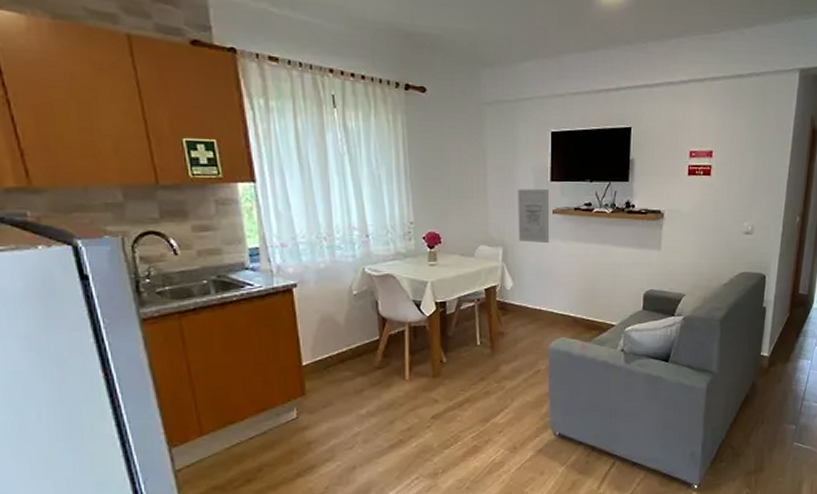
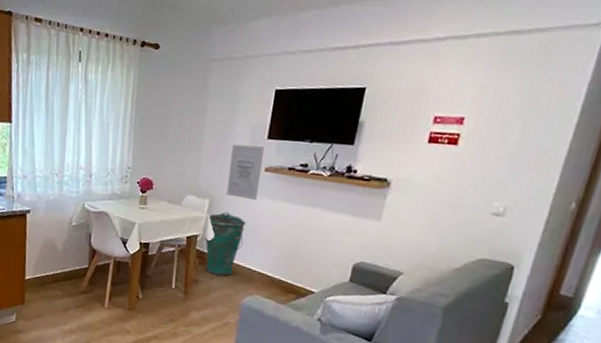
trash can: none [503,258,542,324] -> present [204,211,246,276]

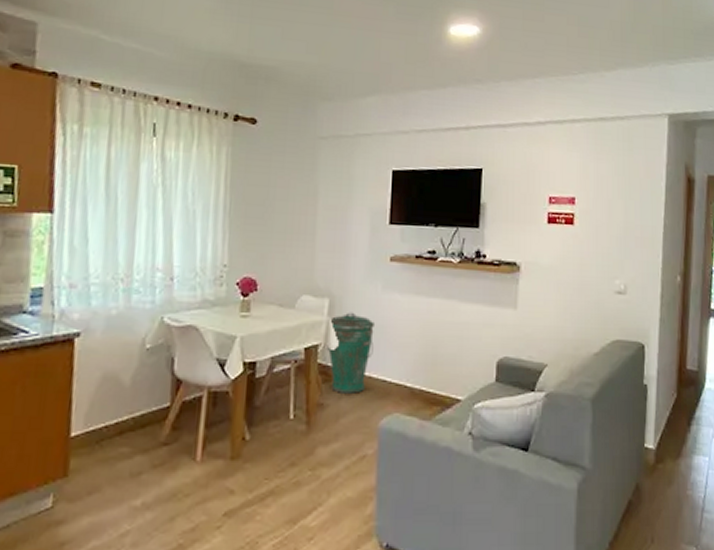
wall art: present [226,144,264,201] -> none [348,231,388,297]

